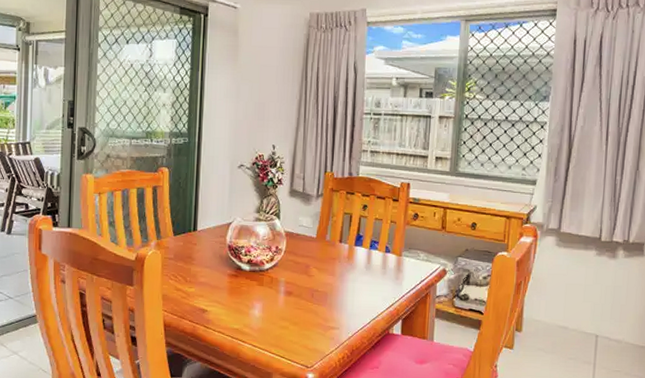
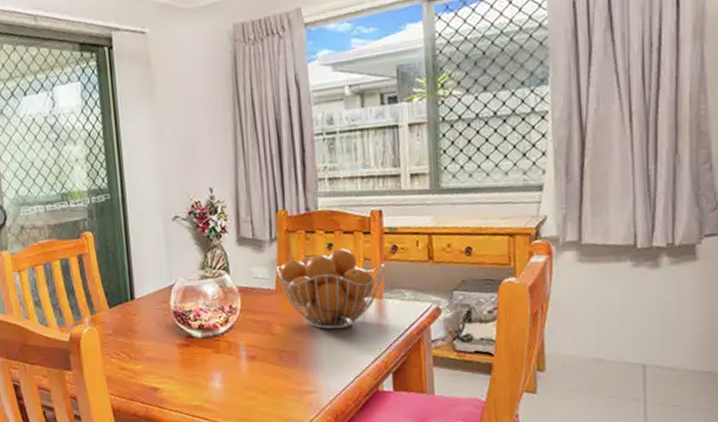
fruit basket: none [319,210,407,278] -> present [276,248,385,330]

